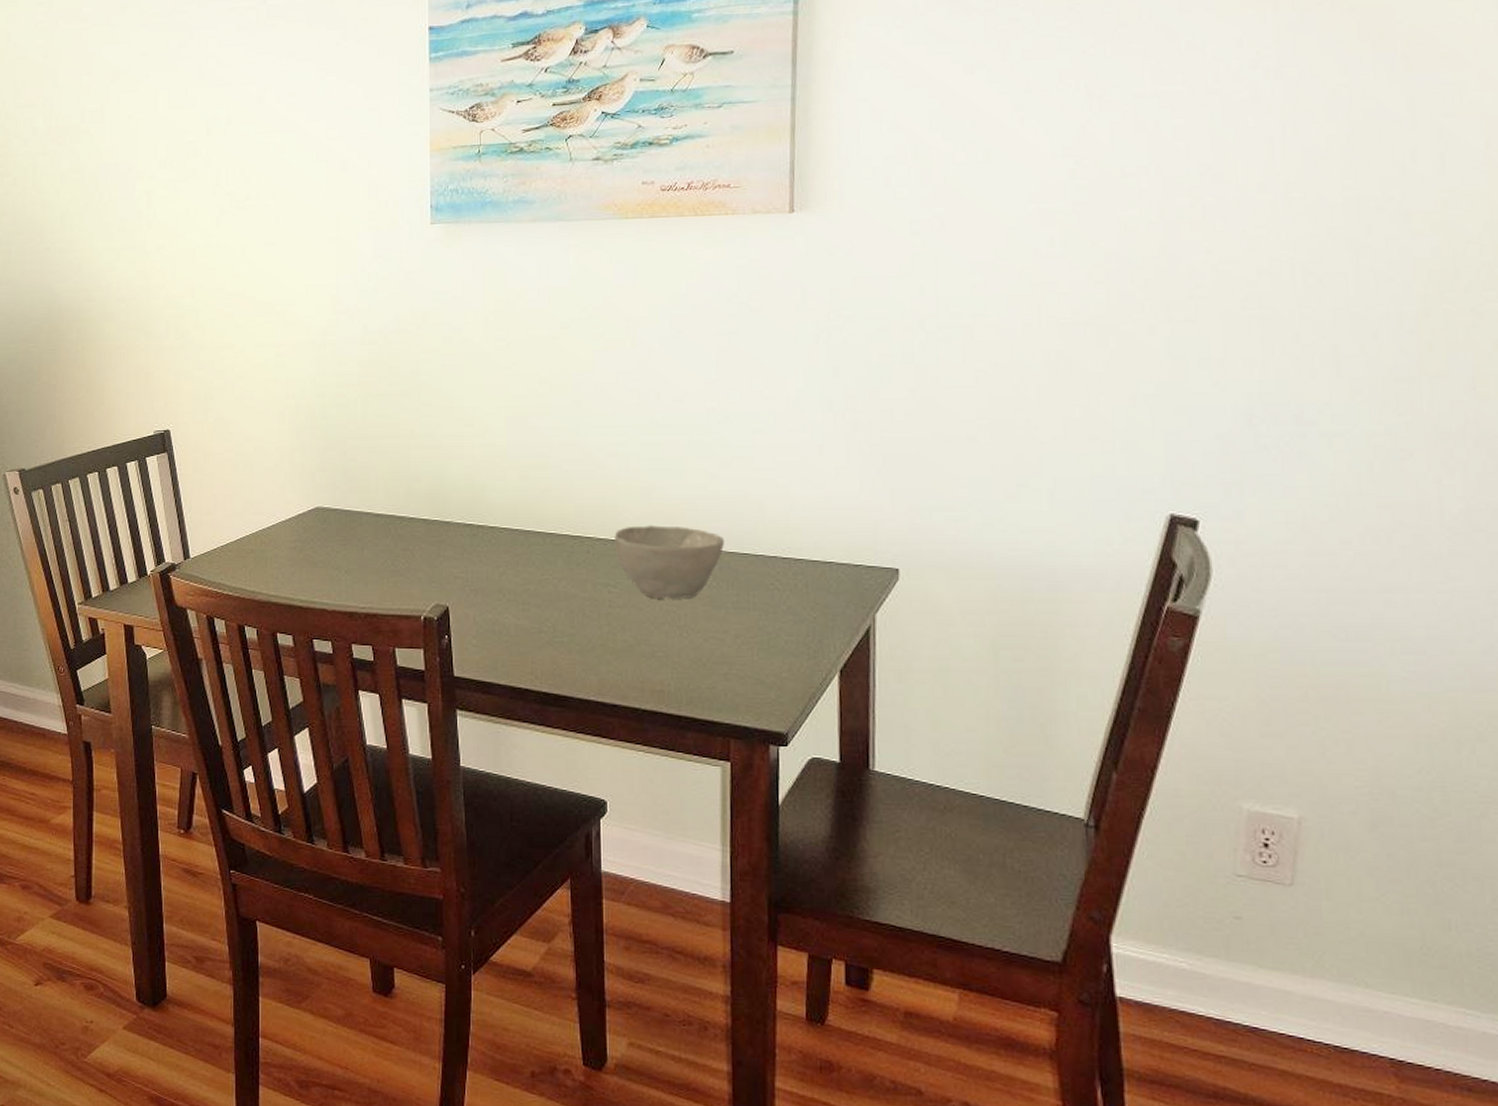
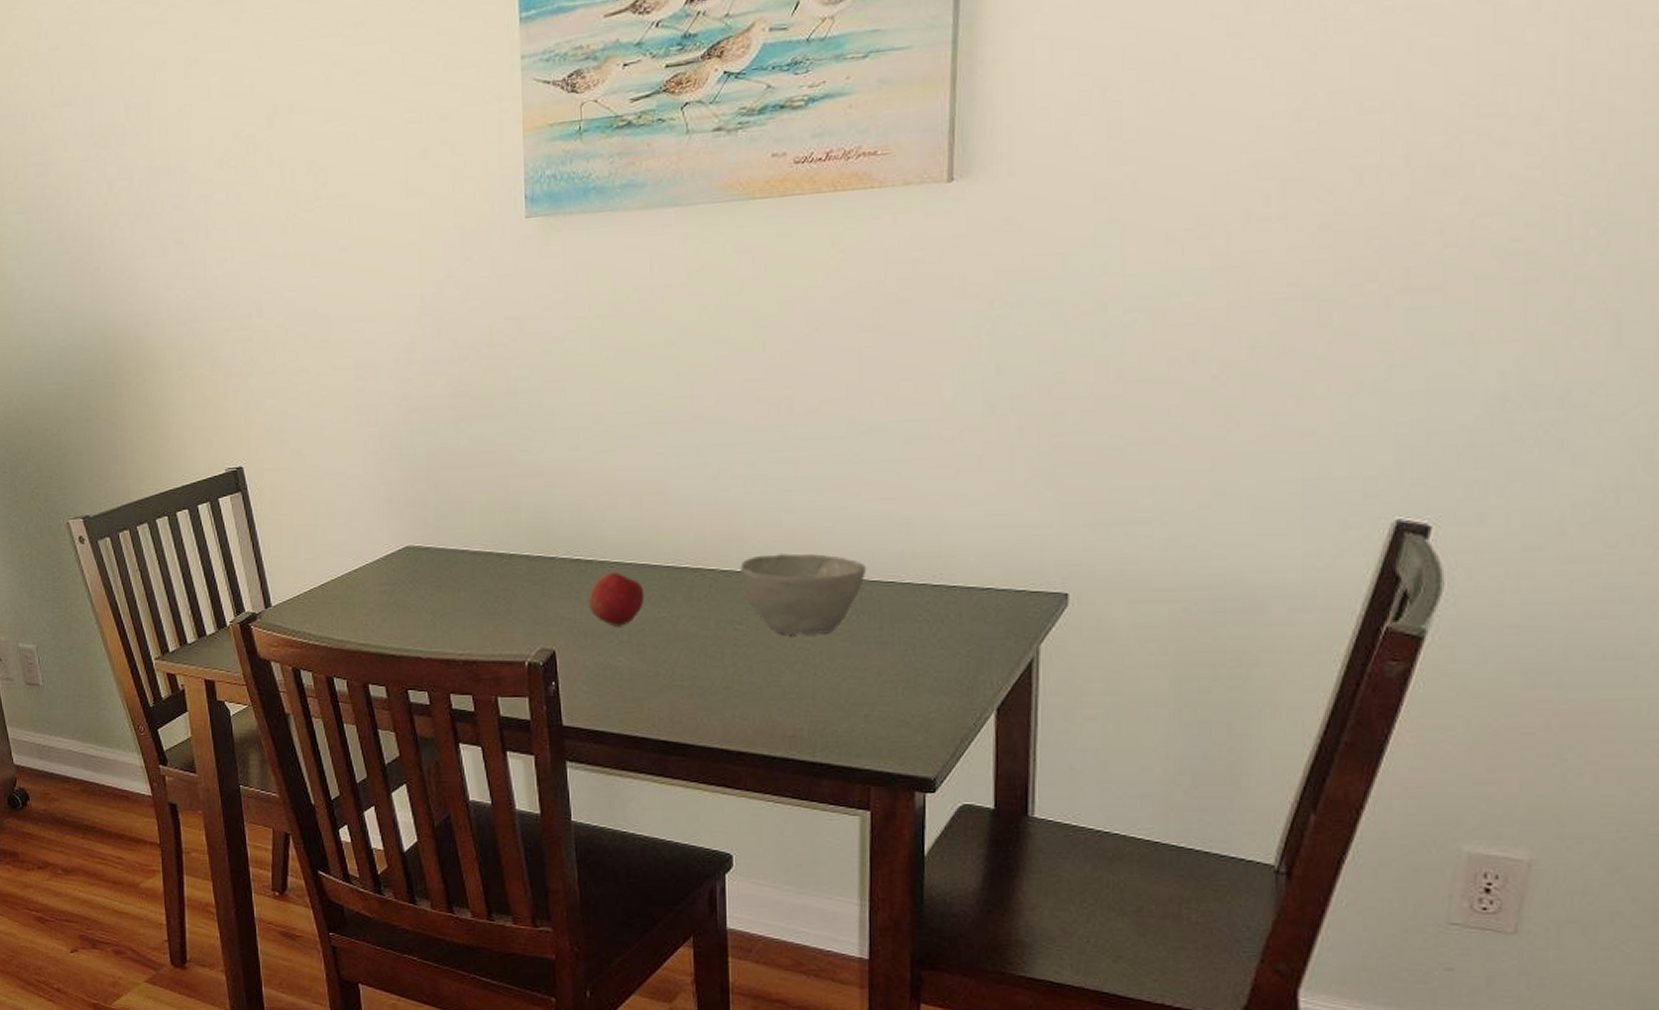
apple: none [479,537,530,586] -> present [588,572,645,627]

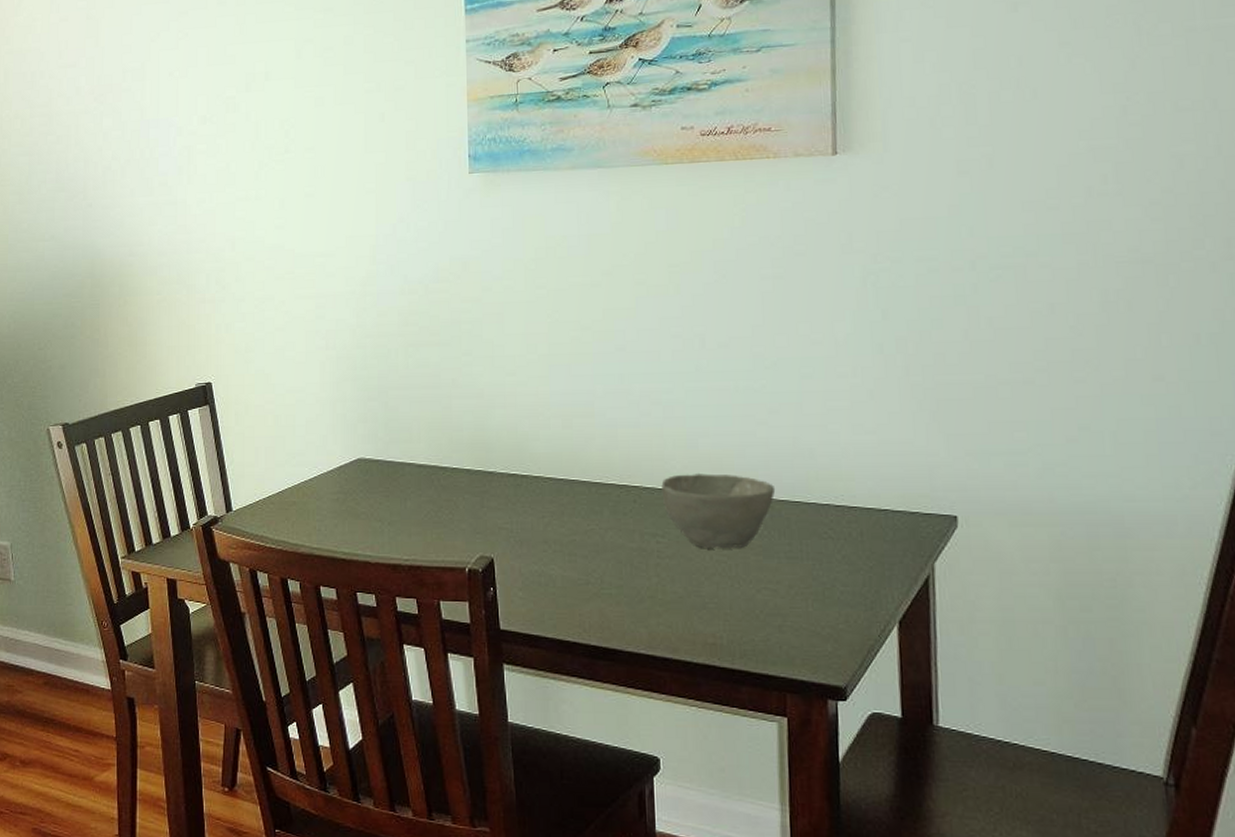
apple: present [588,572,645,627] -> none [524,487,575,537]

